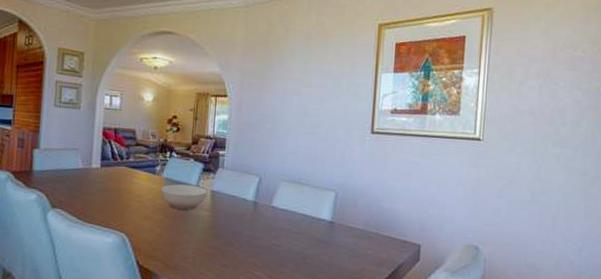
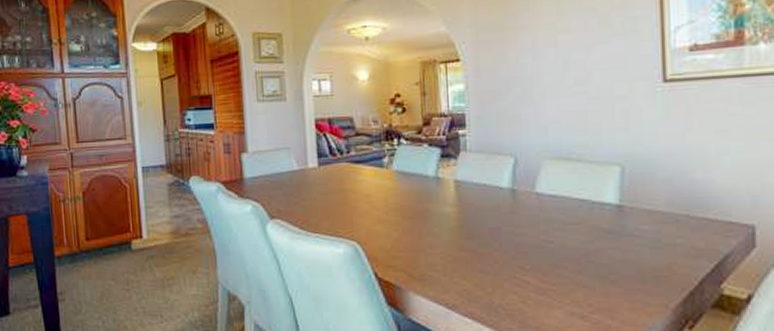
bowl: present [160,184,208,210] -> none [392,176,450,207]

